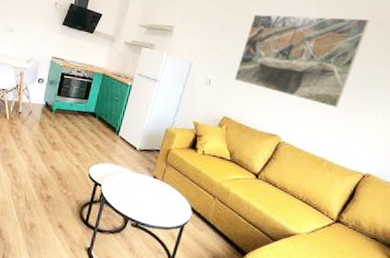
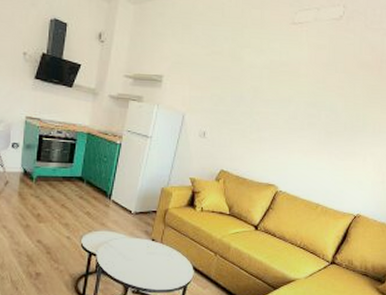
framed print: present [234,14,370,108] -> none [229,59,358,153]

